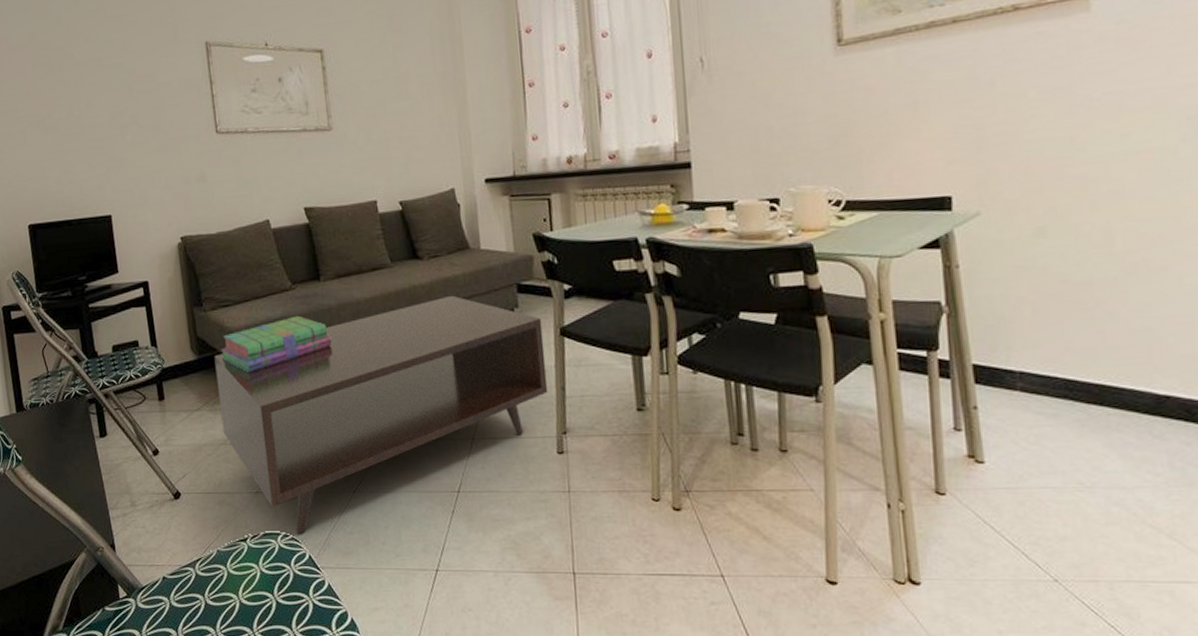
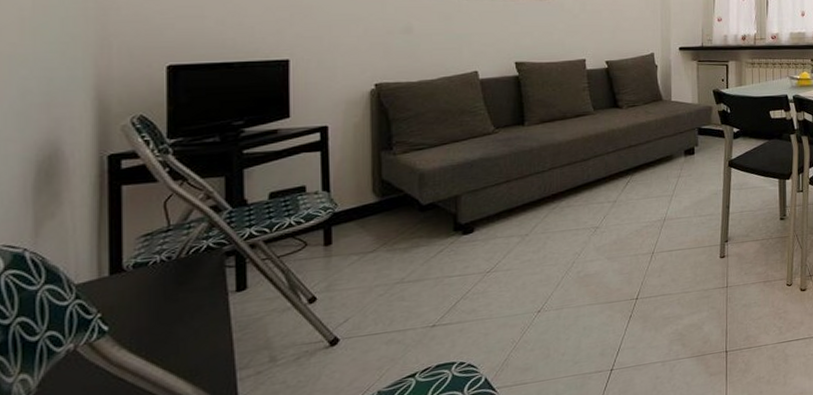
coffee table: present [214,295,548,535] -> none [400,137,716,361]
stack of books: present [221,315,332,372] -> none [409,156,530,211]

